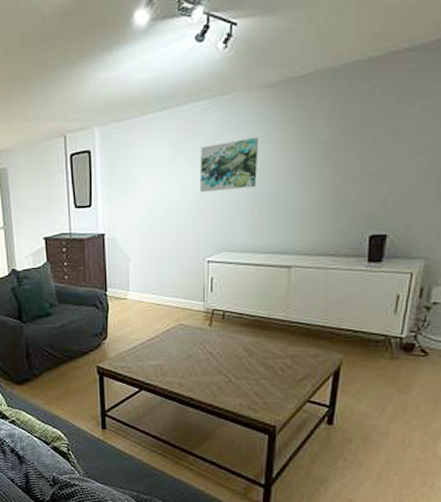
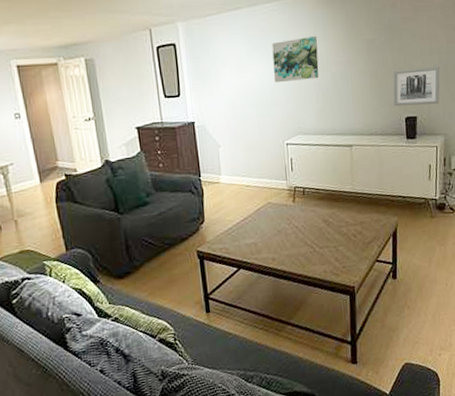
wall art: none [355,172,430,222] -> present [393,67,440,107]

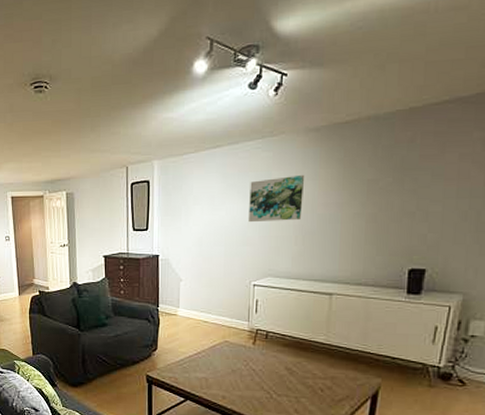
wall art: present [393,67,440,107] -> none [394,213,468,258]

